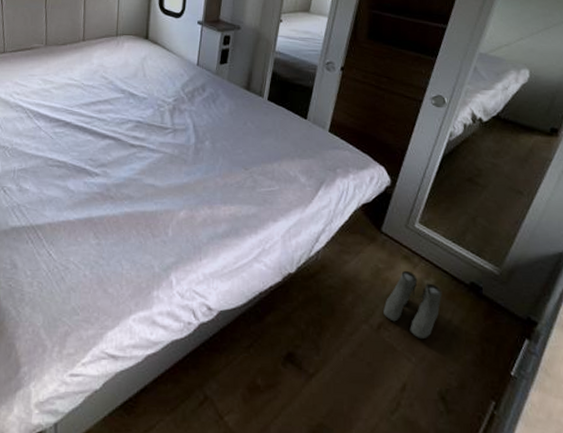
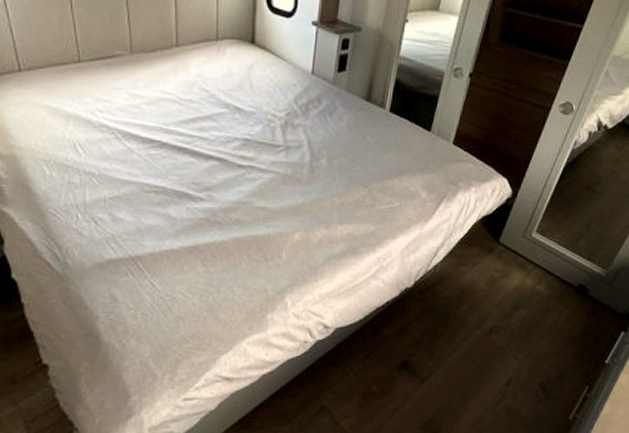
boots: present [383,270,442,340] -> none [496,277,552,339]

